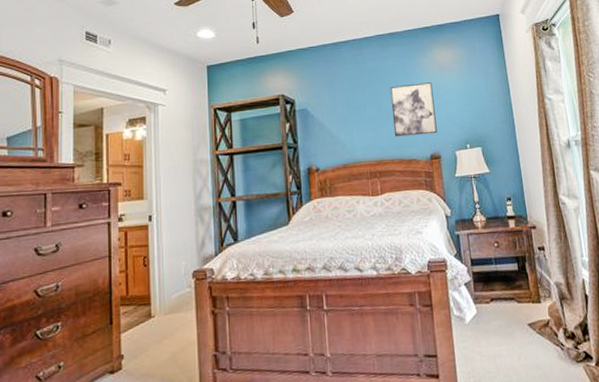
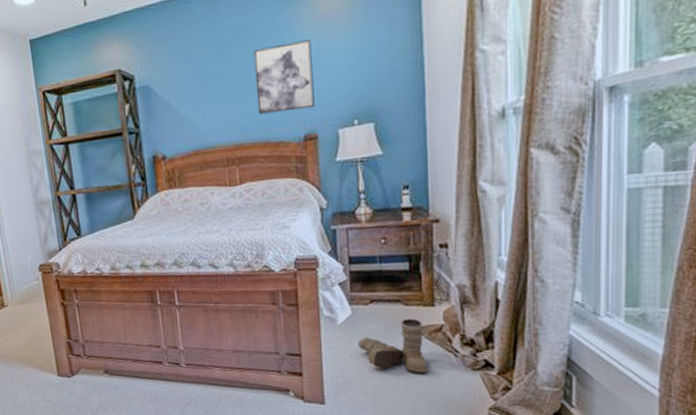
boots: none [483,315,543,369] -> present [357,318,428,374]

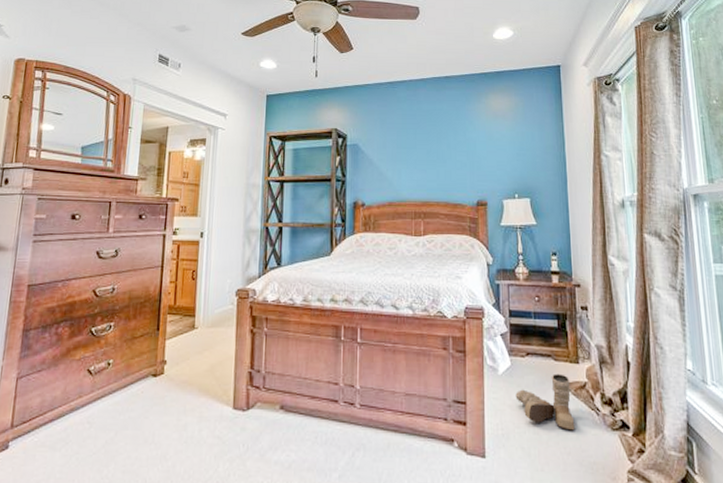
wall art: present [253,39,315,115] -> none [441,128,486,181]

